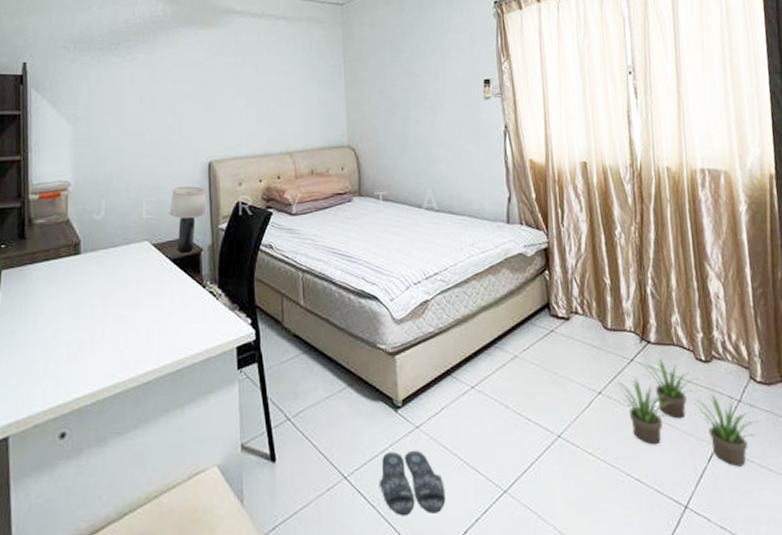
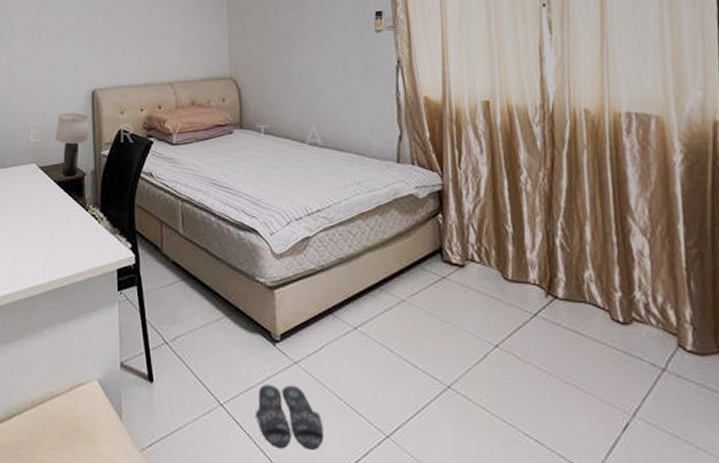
plant: present [615,357,759,467] -> none [515,314,687,441]

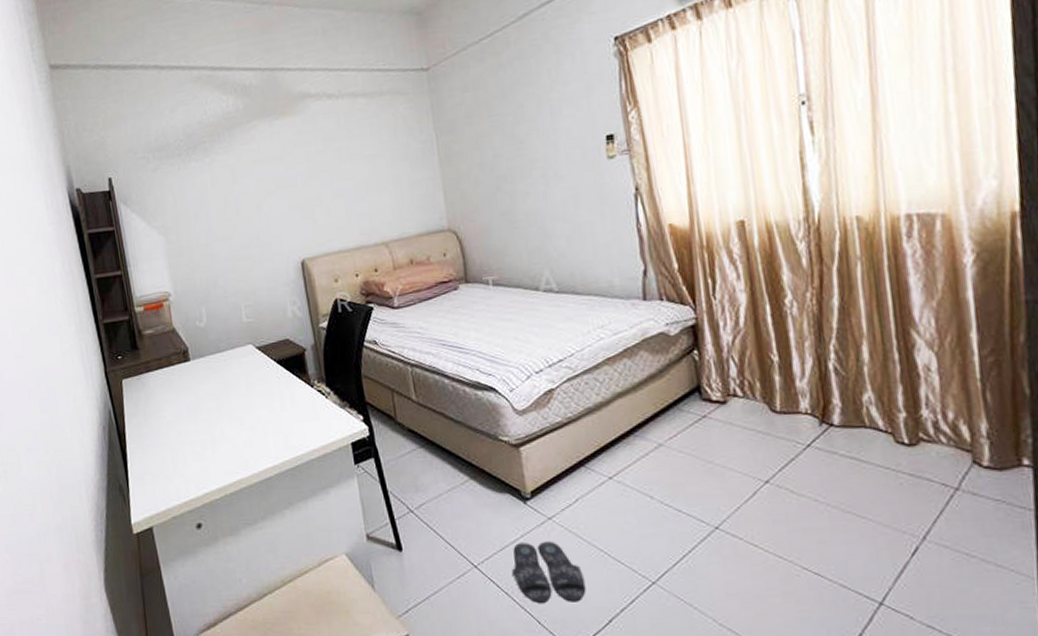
table lamp: present [54,113,89,176] -> none [268,286,305,354]

